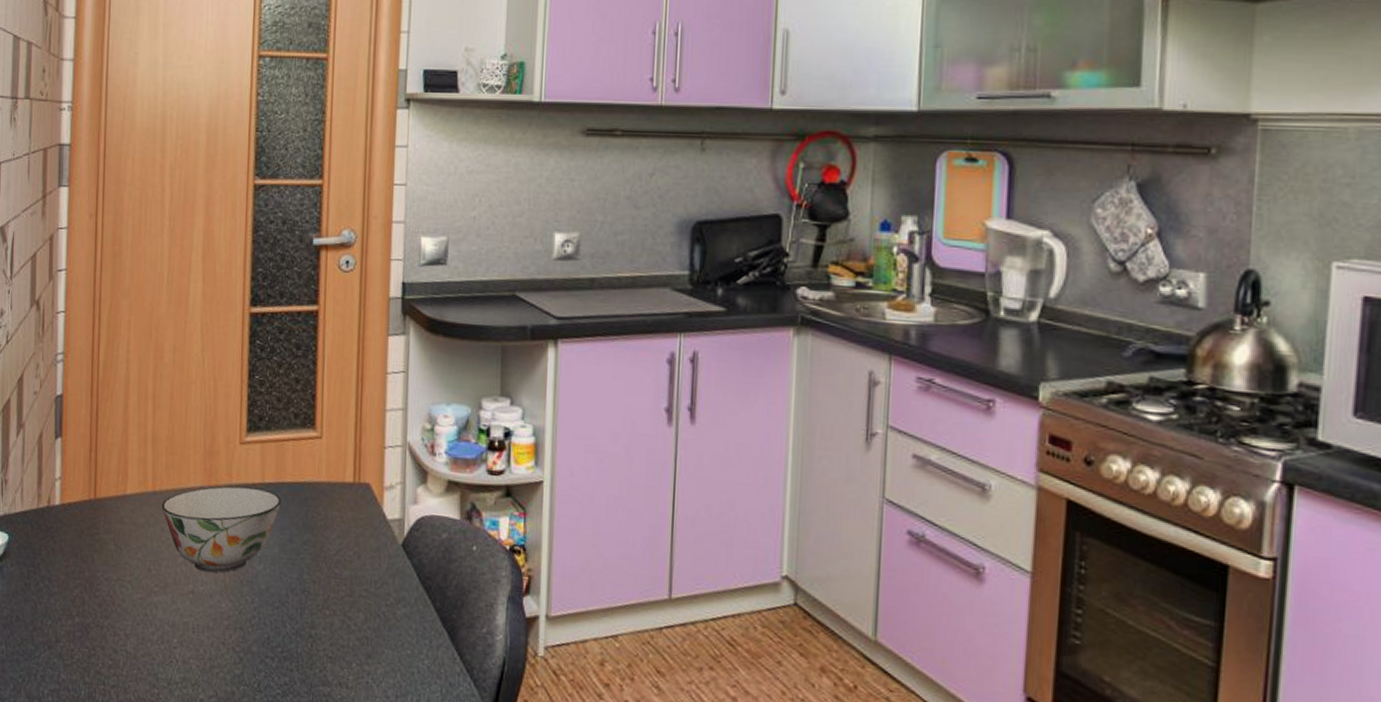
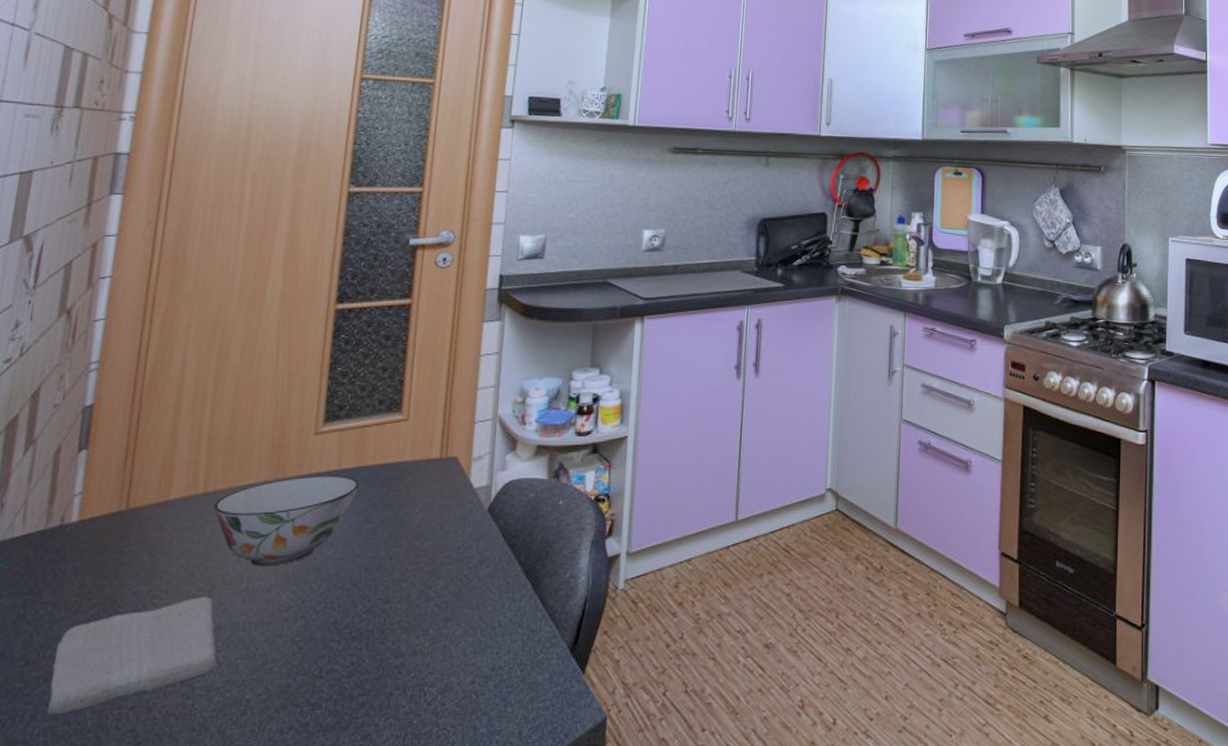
washcloth: none [52,592,174,680] -> present [47,597,217,714]

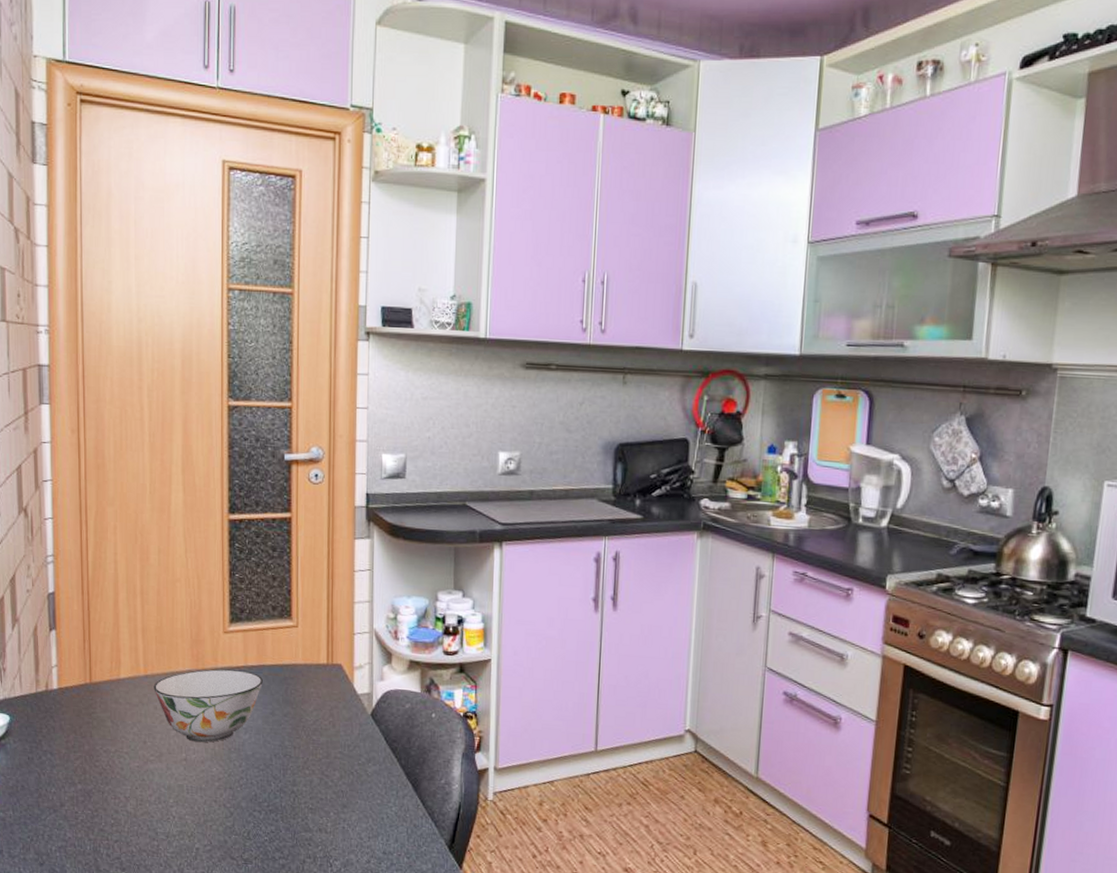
washcloth: present [47,597,217,714] -> none [57,761,171,838]

